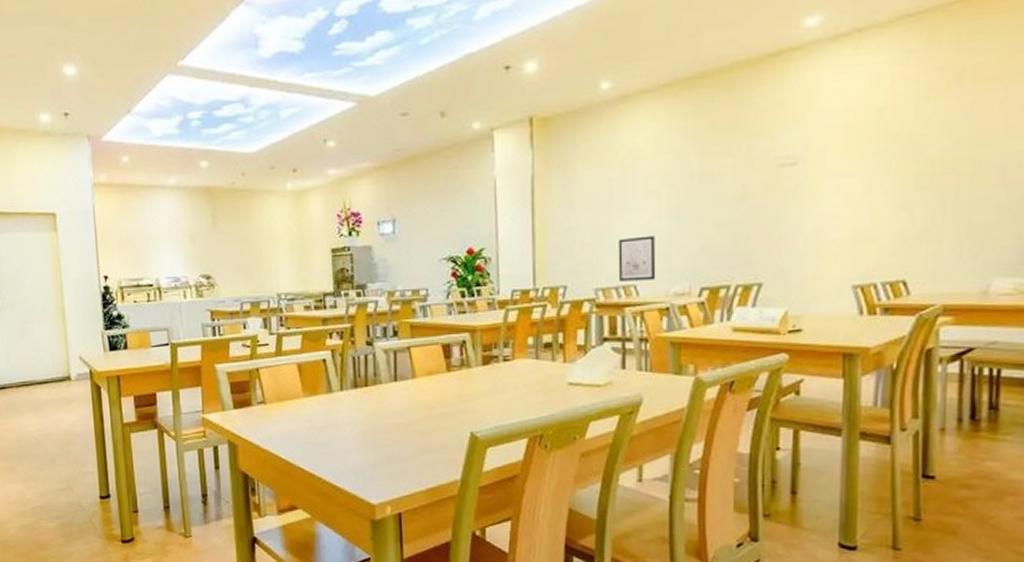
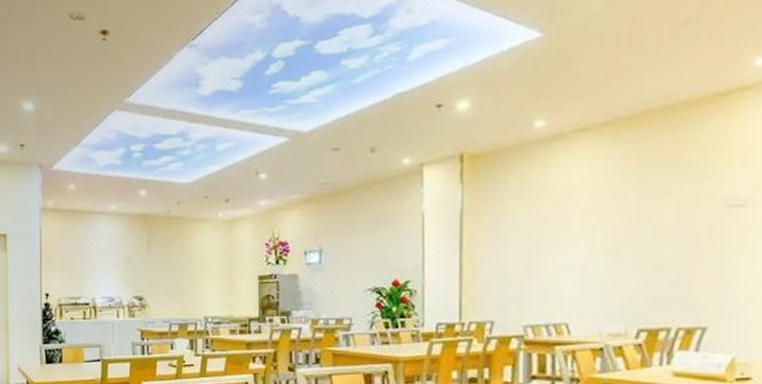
wall art: present [618,235,656,281] -> none [549,274,590,319]

